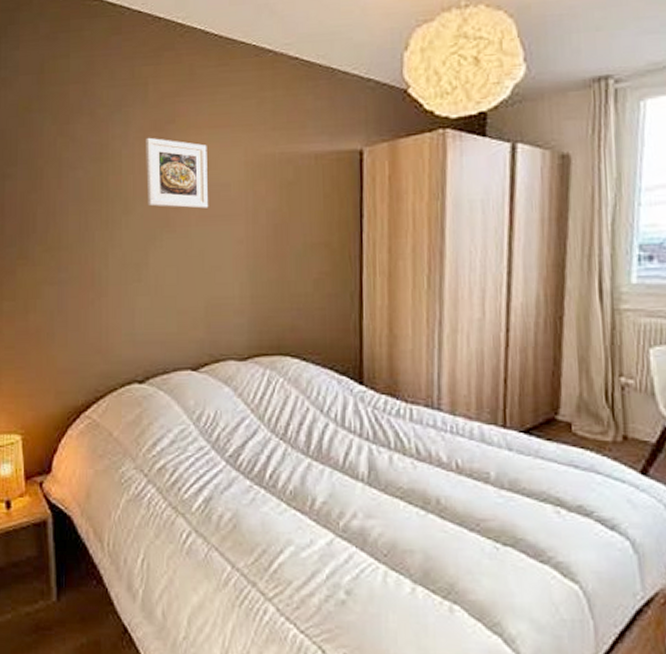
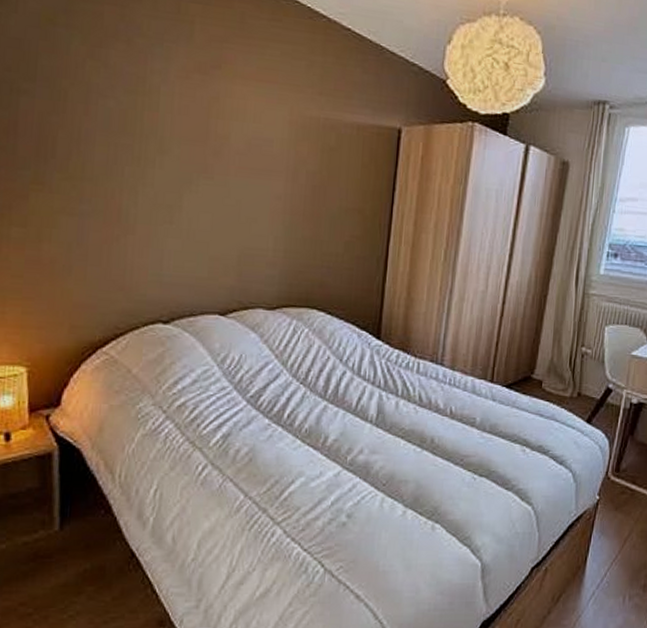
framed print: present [146,137,208,209] -> none [185,78,253,160]

